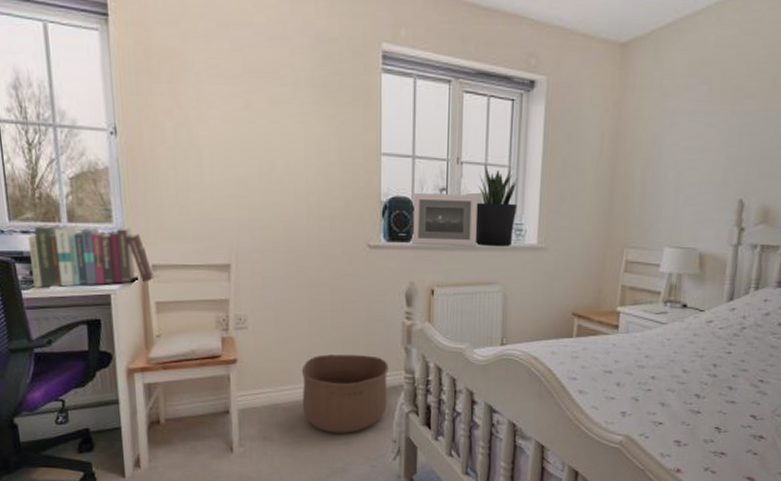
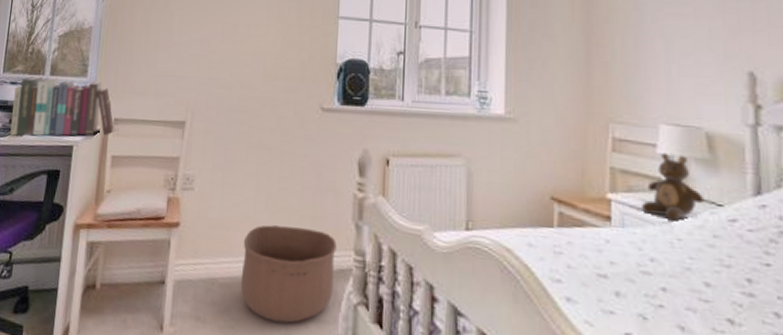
picture frame: present [411,192,478,247] -> none [365,55,437,114]
planter: present [475,164,518,248] -> none [434,28,481,117]
teddy bear: none [643,271,691,325] -> present [642,152,705,221]

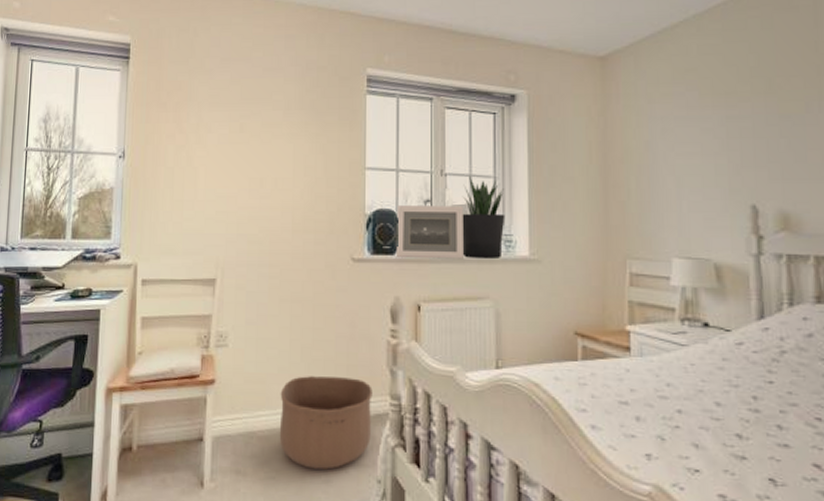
books: present [10,77,114,136] -> none [32,241,142,303]
picture frame: none [365,55,437,114] -> present [395,204,464,259]
planter: none [434,28,481,117] -> present [462,175,506,260]
teddy bear: present [642,152,705,221] -> none [658,284,714,348]

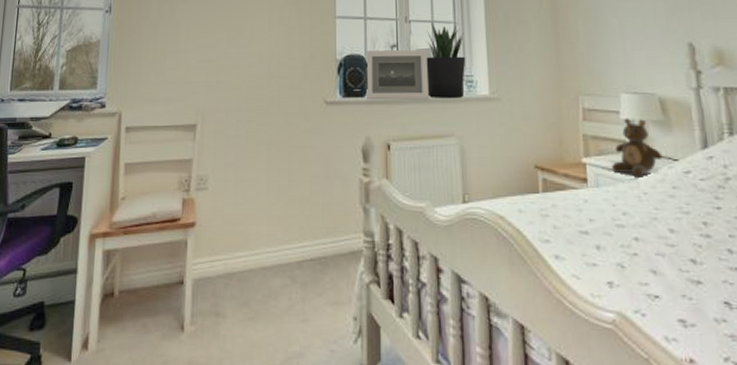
basket: present [279,376,373,470] -> none [257,216,347,308]
teddy bear: none [658,284,714,348] -> present [612,118,663,177]

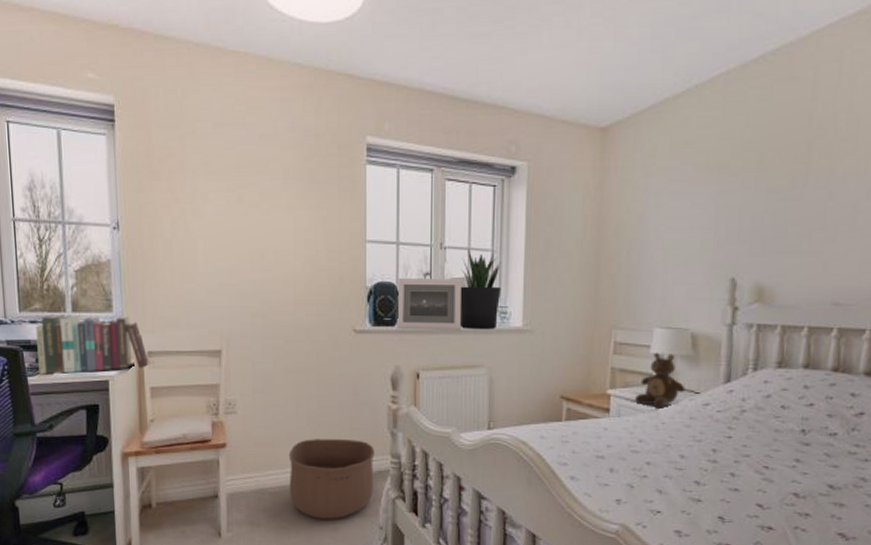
books: none [19,92,126,152] -> present [36,314,149,375]
basket: none [257,216,347,308] -> present [288,439,375,519]

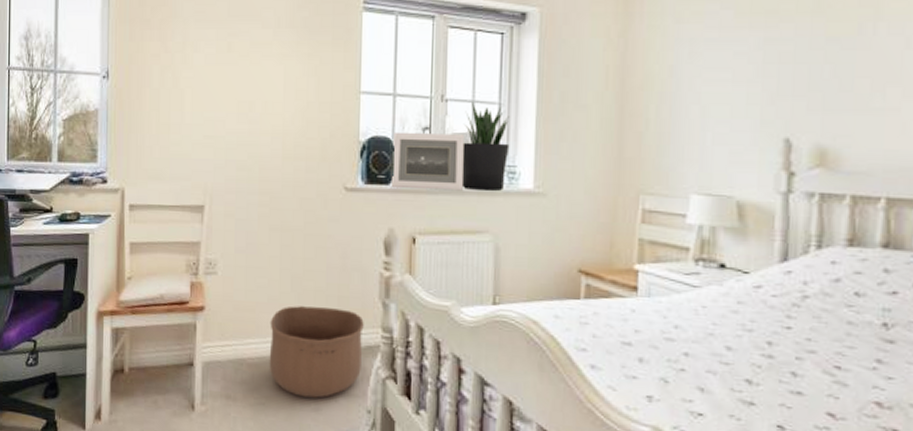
books: present [36,314,149,375] -> none [21,164,130,226]
teddy bear: present [635,352,686,409] -> none [669,222,731,289]

